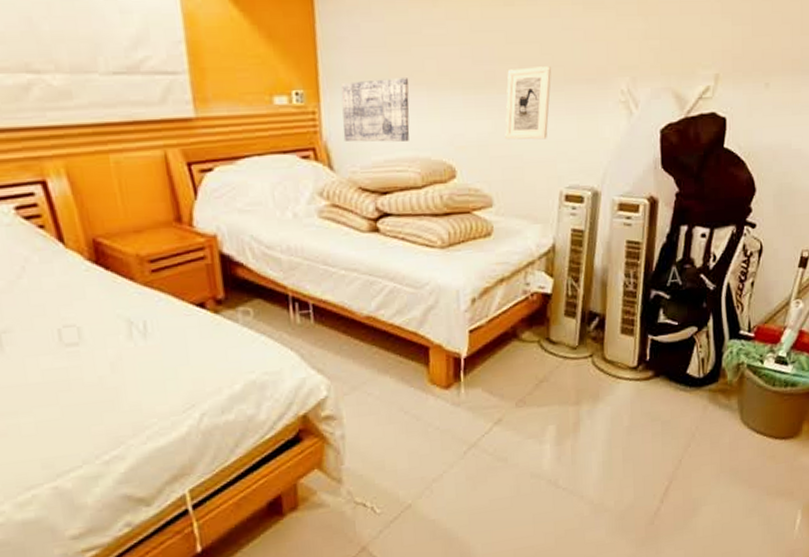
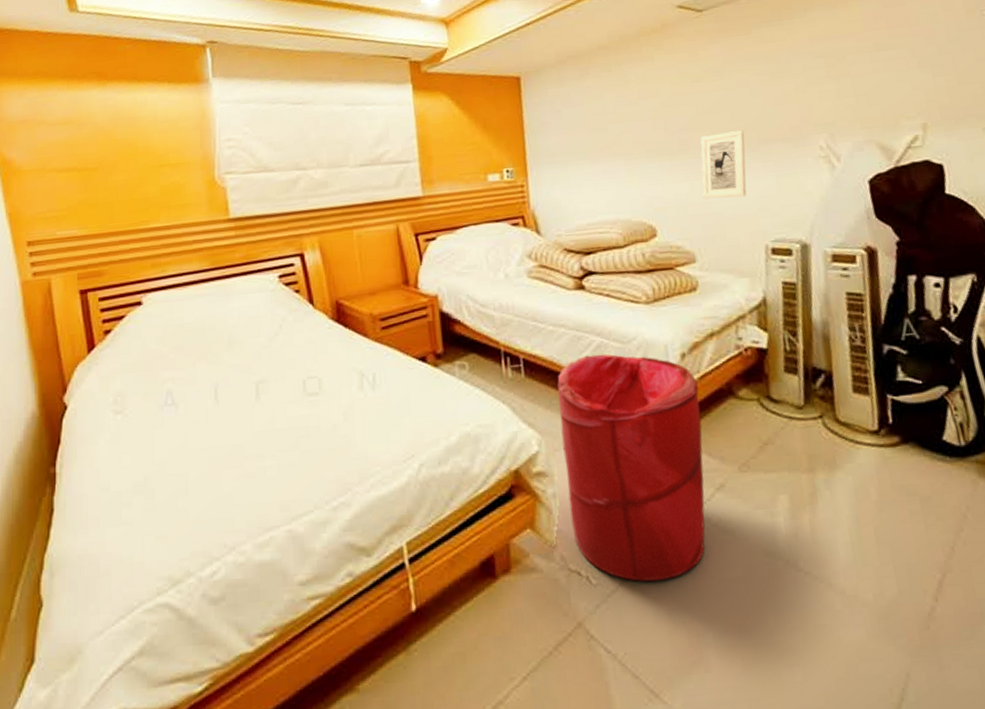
wall art: present [341,78,410,143] -> none [546,151,610,209]
laundry hamper: none [348,299,486,508] -> present [557,354,706,582]

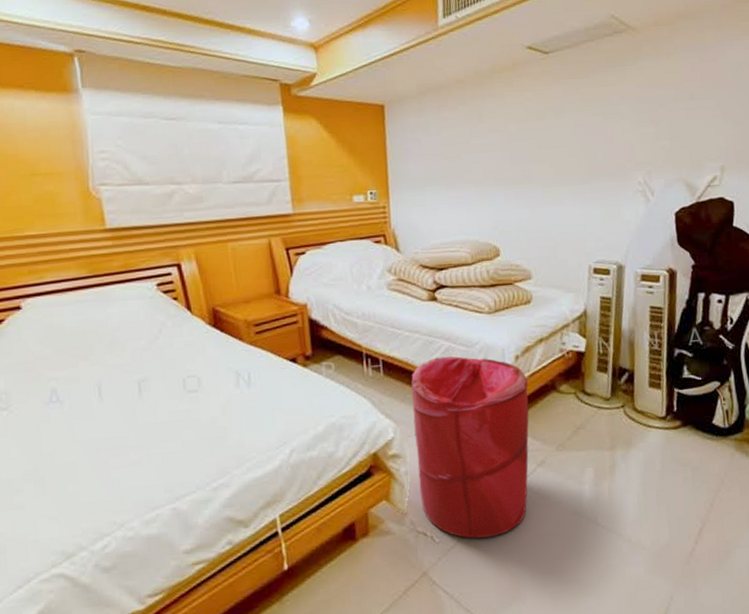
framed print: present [700,130,747,199] -> none [540,165,578,225]

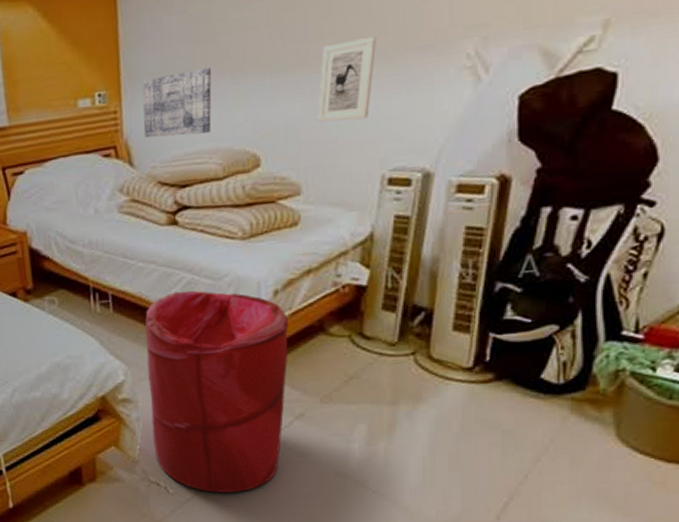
wall art: none [406,178,461,229] -> present [142,68,212,138]
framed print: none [540,165,578,225] -> present [317,37,378,123]

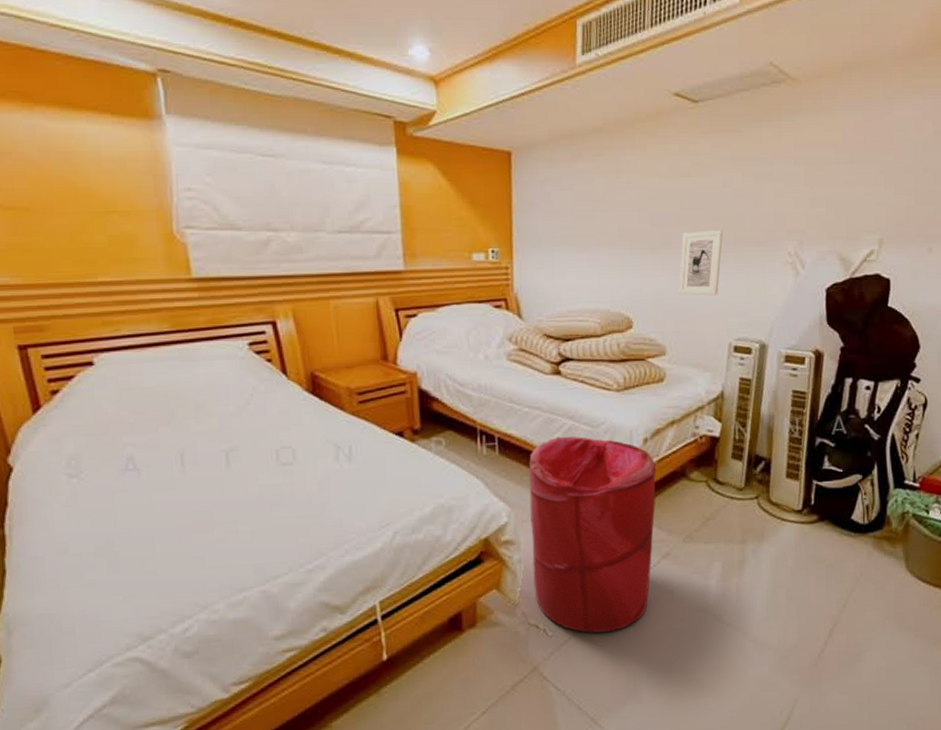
wall art: present [142,68,212,138] -> none [531,239,593,295]

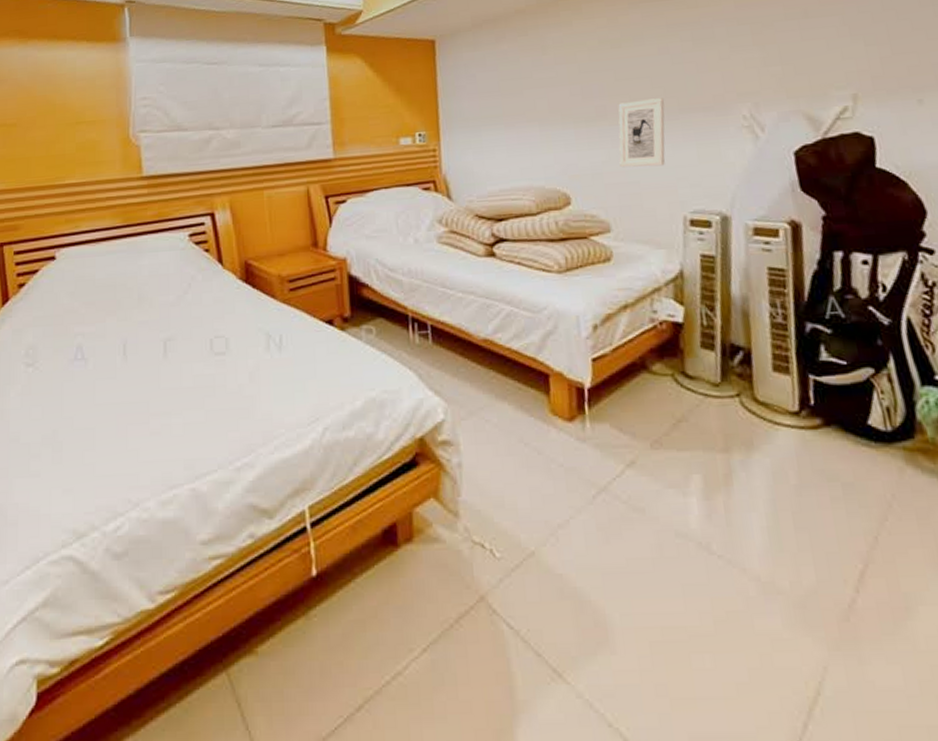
laundry hamper: present [528,436,657,633] -> none [465,323,614,558]

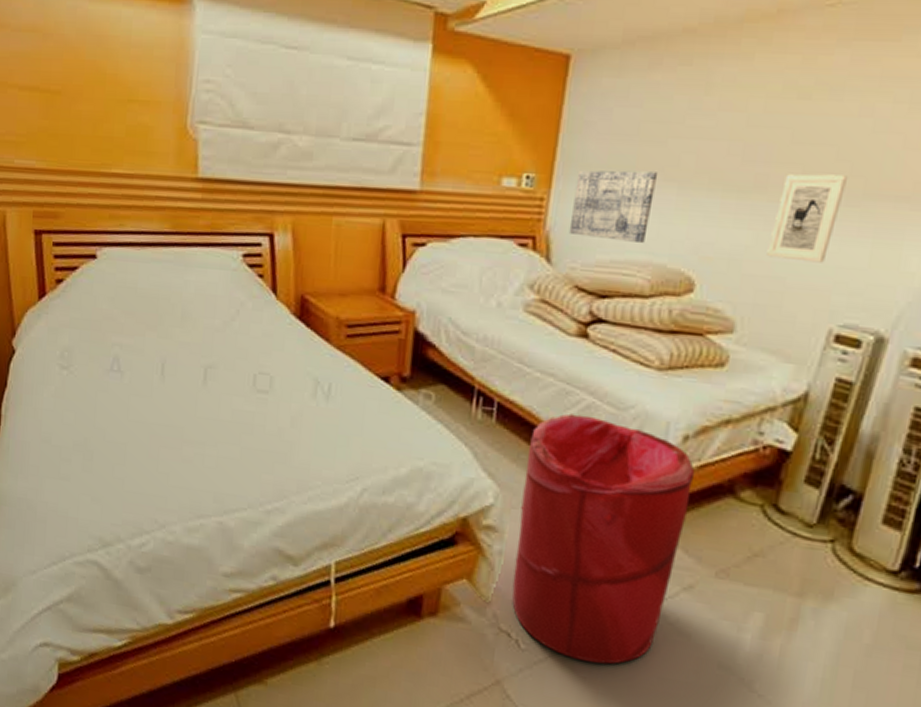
wall art: none [459,116,524,175] -> present [568,170,659,243]
laundry hamper: none [465,323,614,558] -> present [512,413,696,664]

